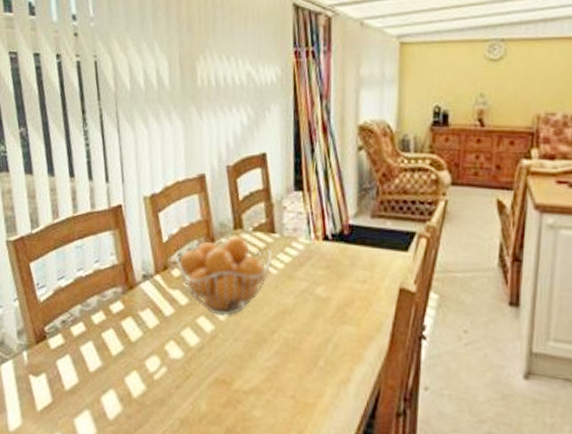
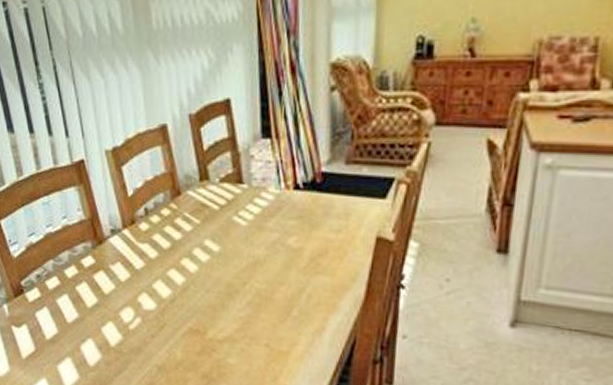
fruit basket: present [176,236,273,316] -> none [143,188,242,268]

